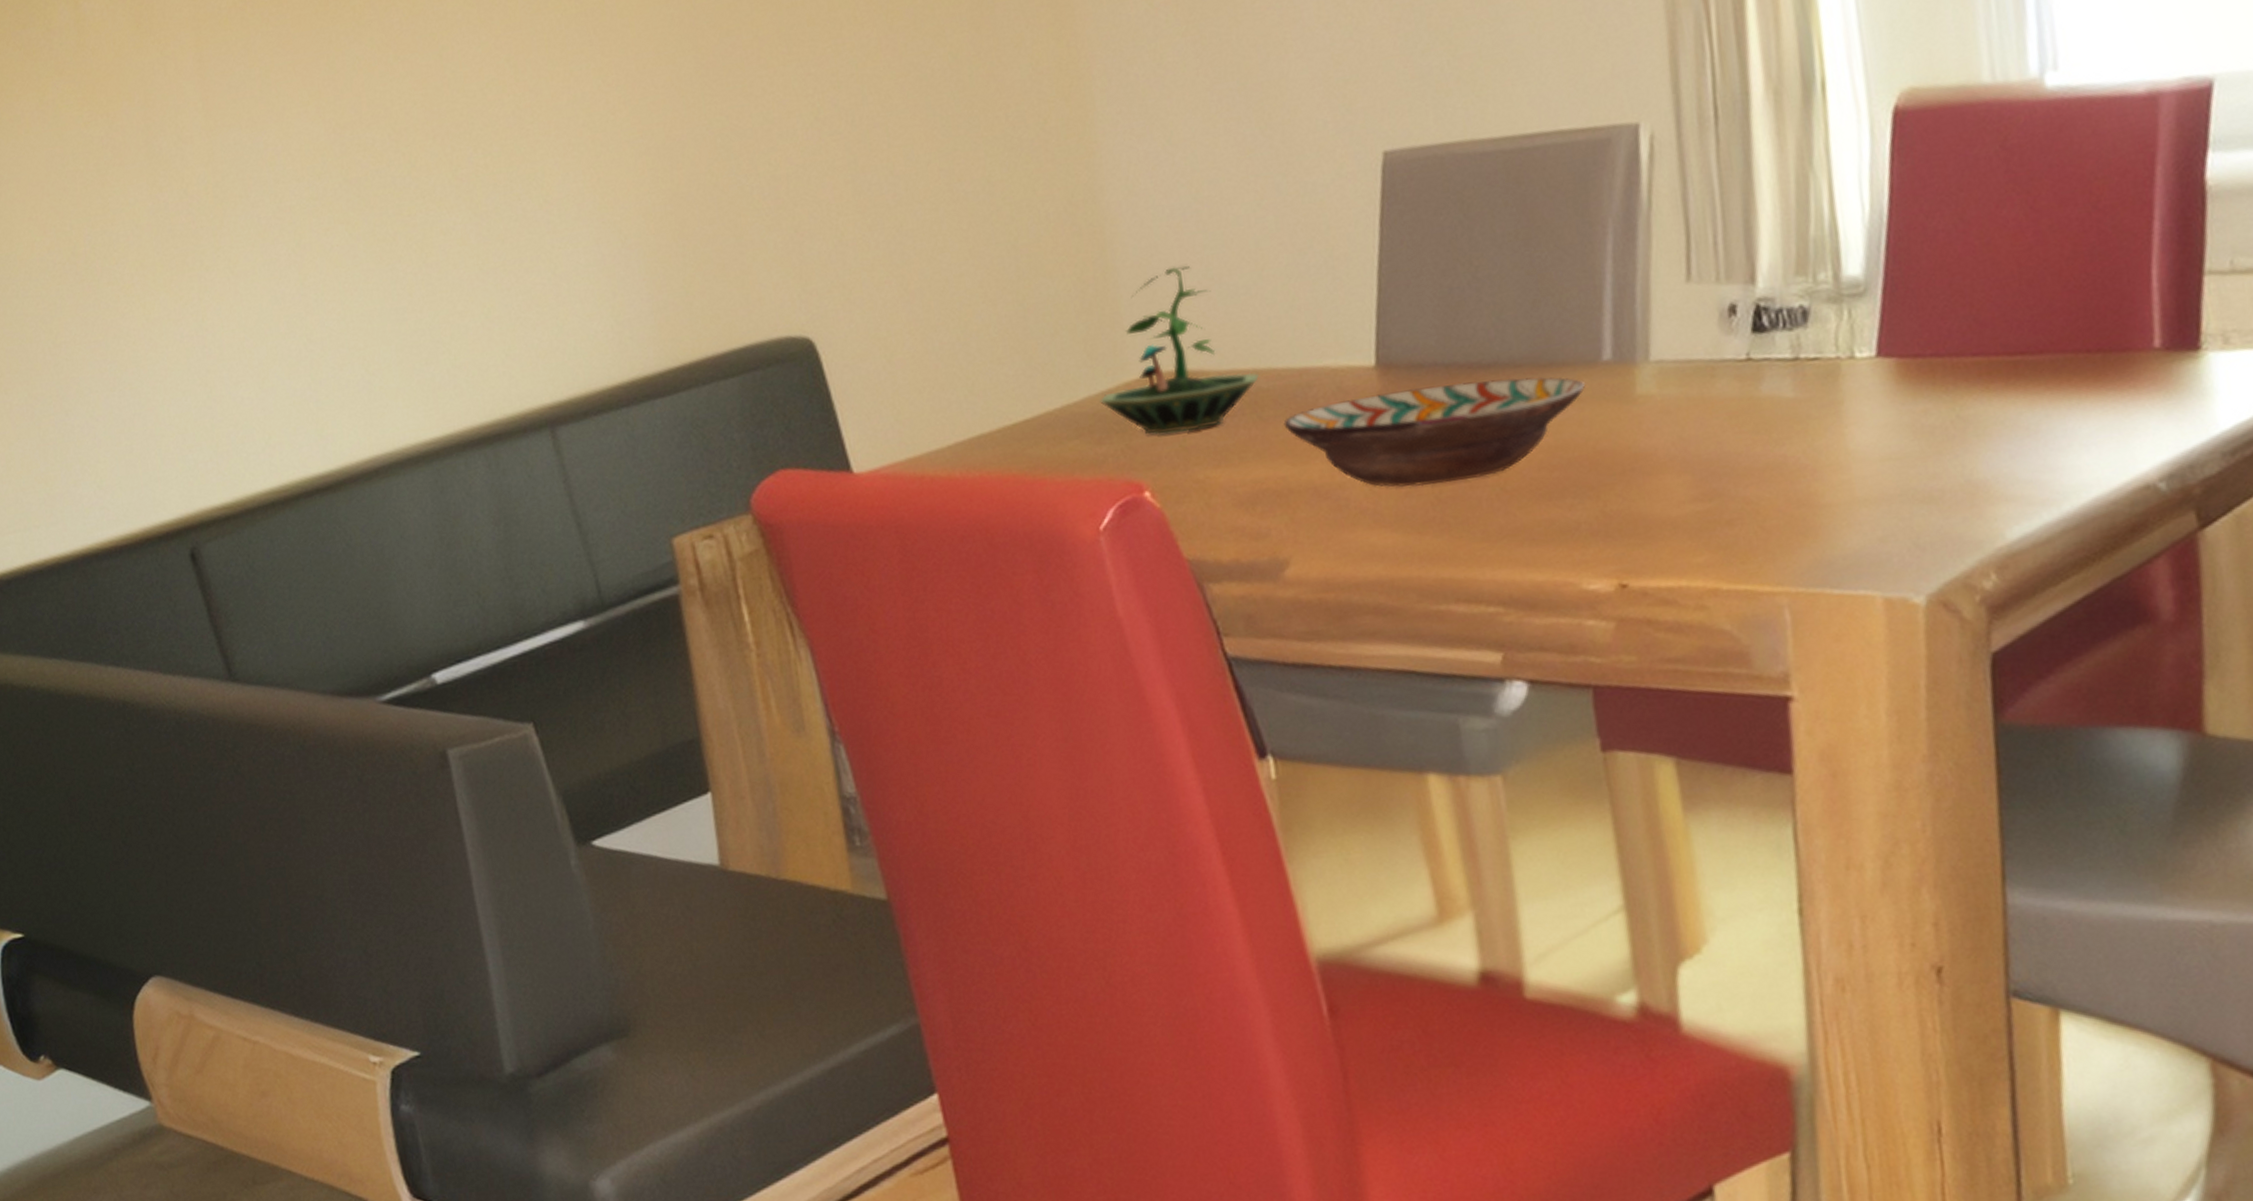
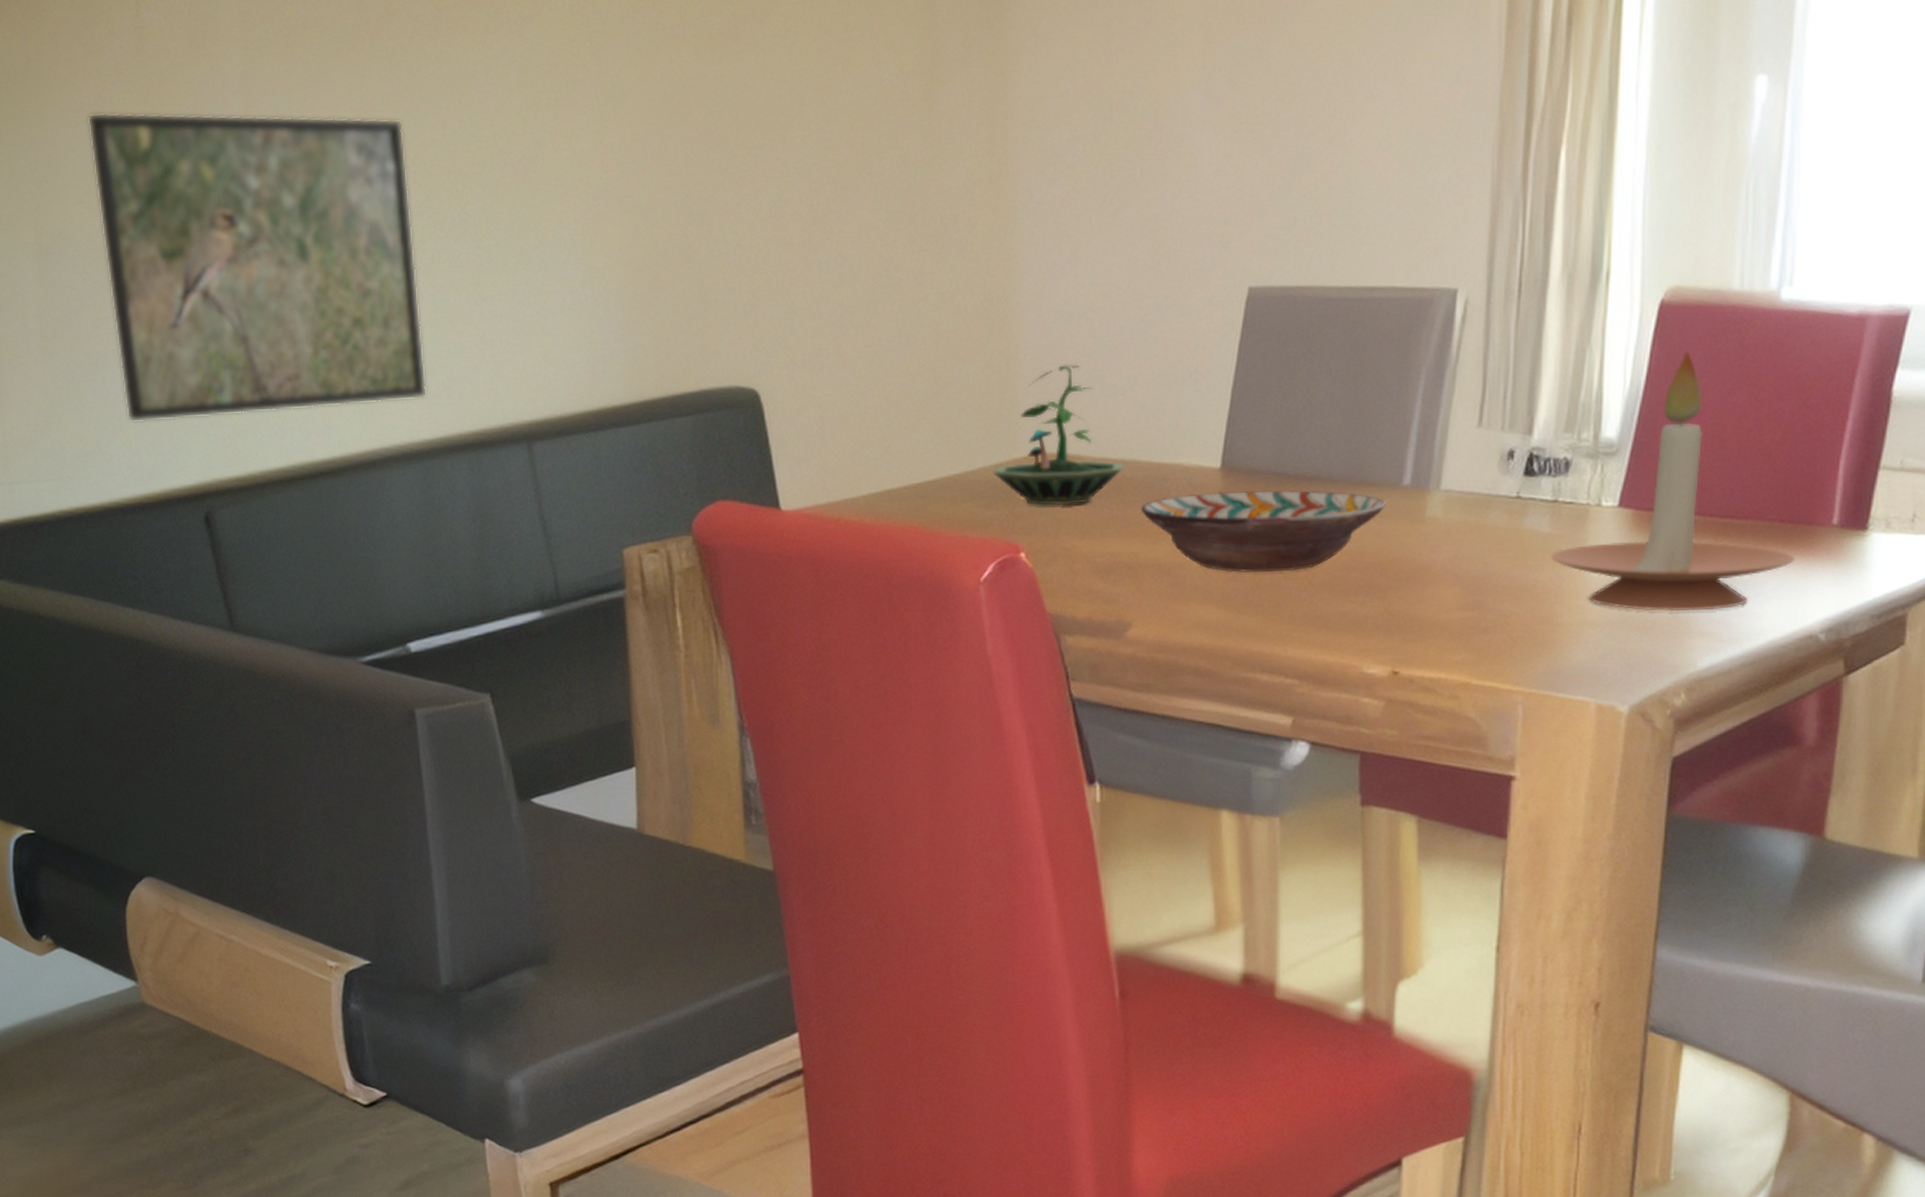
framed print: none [29,84,431,457] -> present [87,112,428,423]
candle holder: none [1798,161,2113,480] -> present [1550,350,1796,611]

